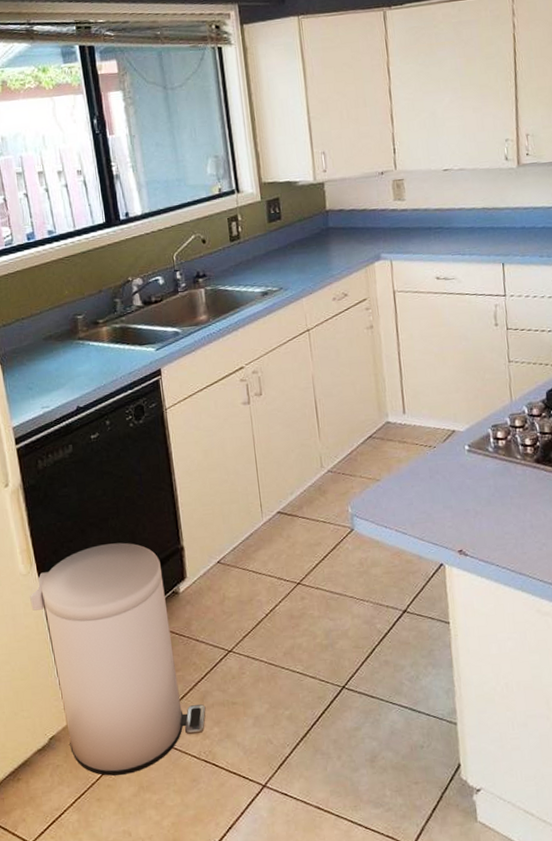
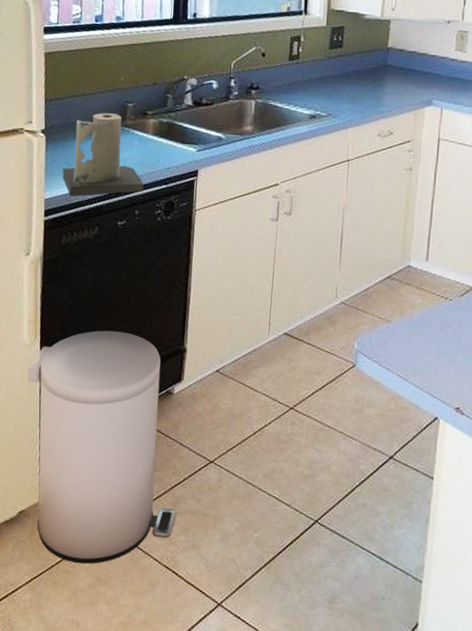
paper towel roll: none [25,328,110,420] -> present [62,113,144,196]

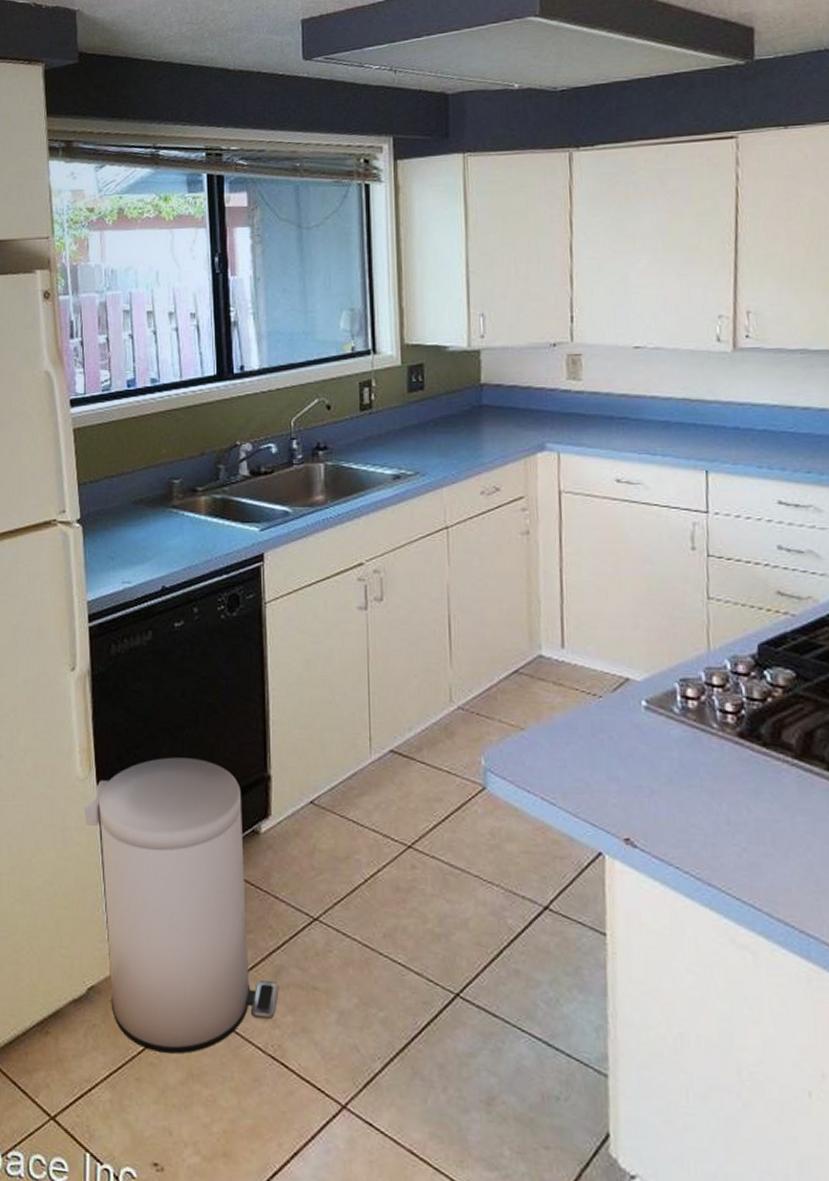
paper towel roll: present [62,113,144,196] -> none [105,493,201,596]

